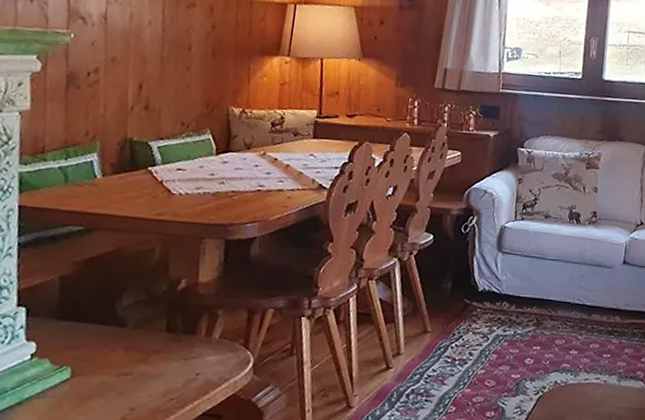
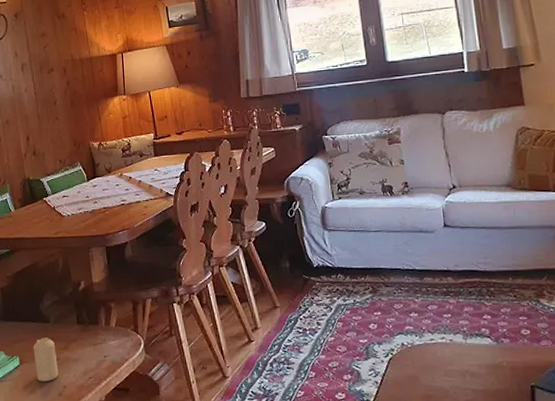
candle: none [93,345,129,401] -> present [33,337,58,382]

